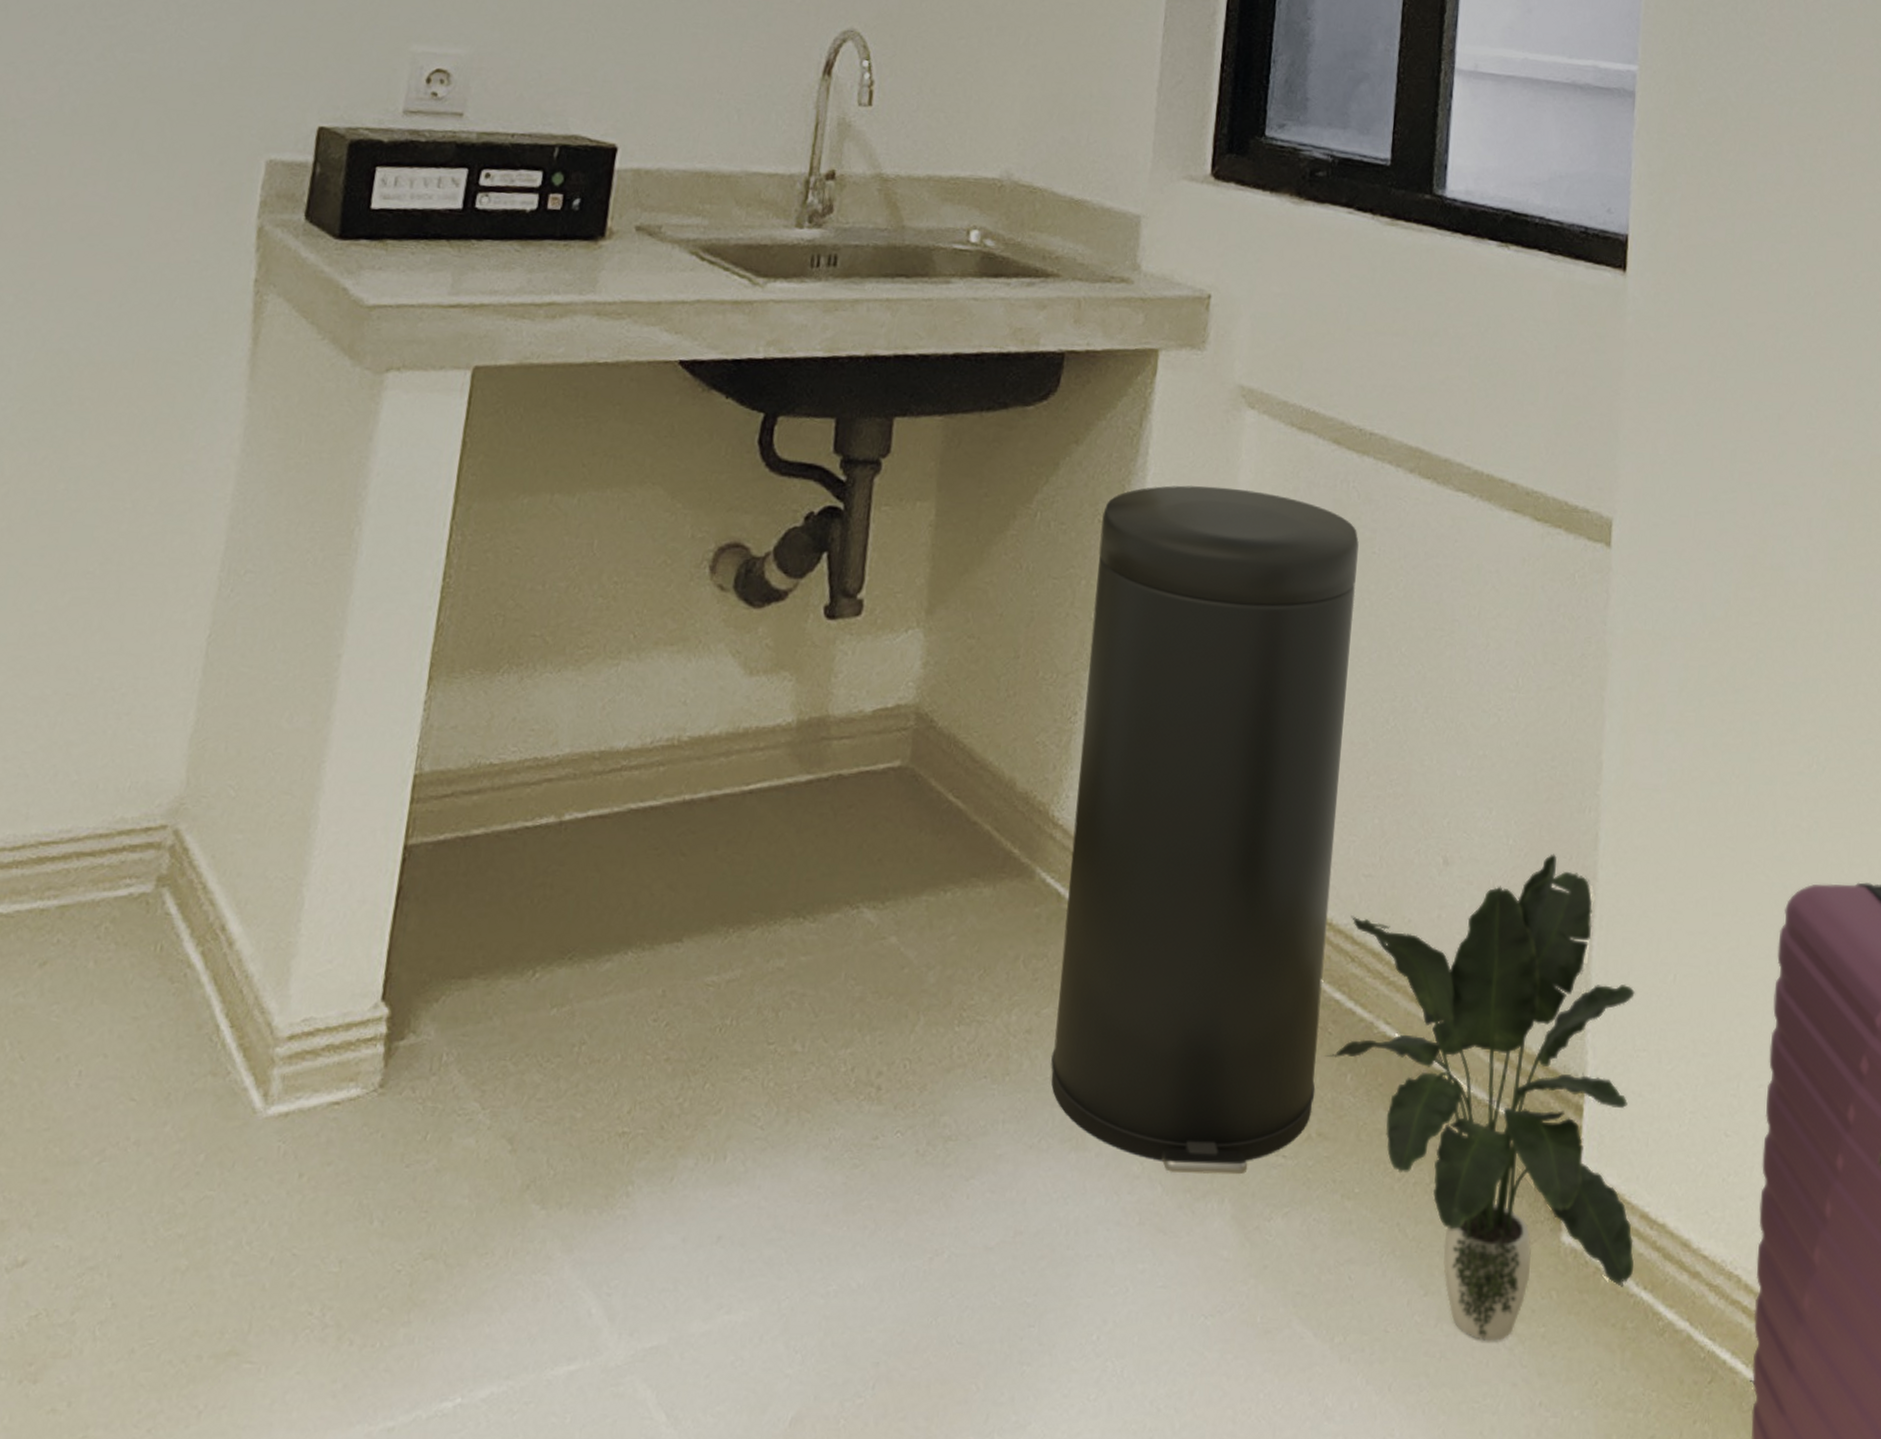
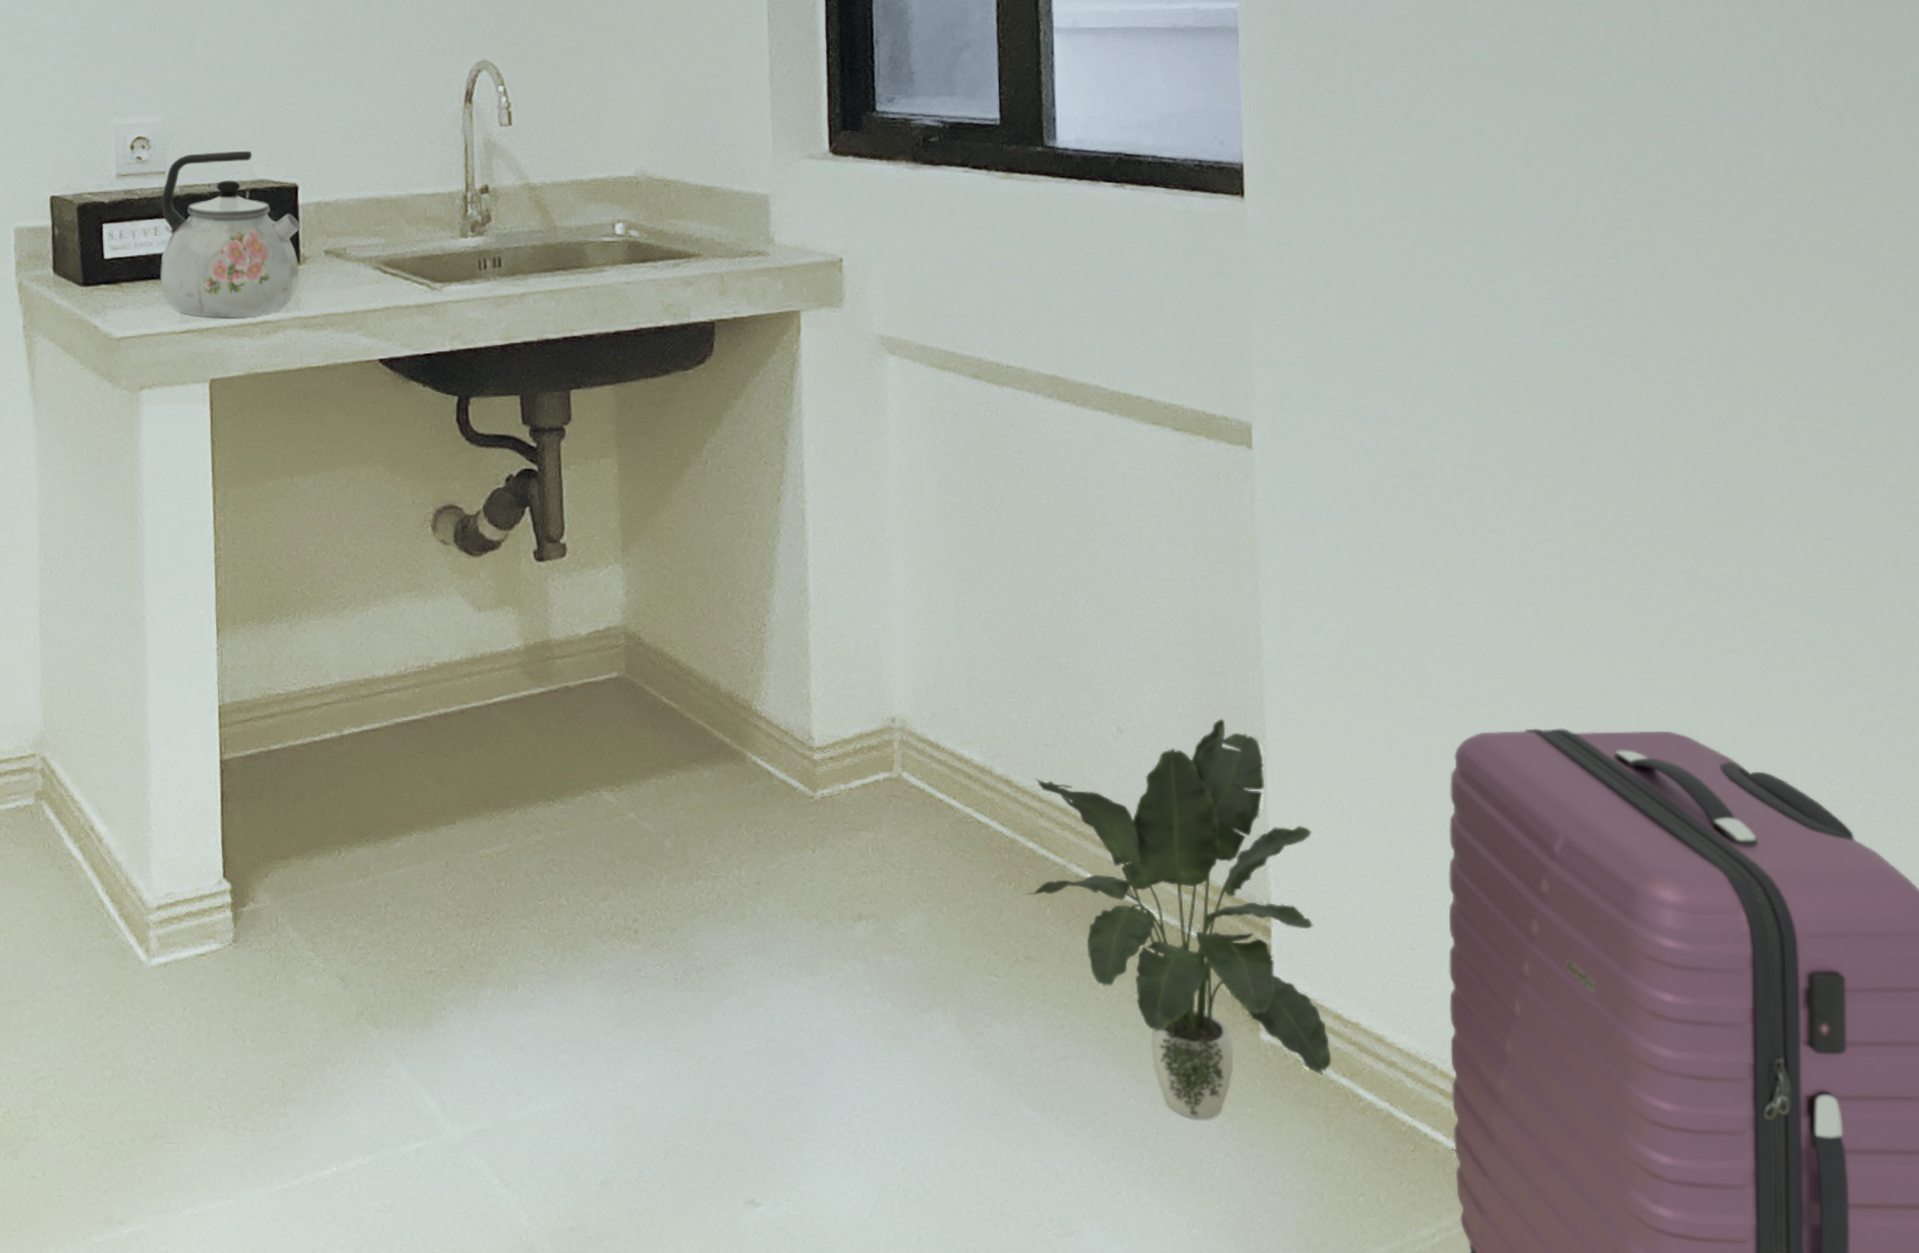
kettle: none [433,96,613,297] -> present [159,150,301,319]
pedal bin: present [1051,485,1359,1175] -> none [767,425,1019,991]

